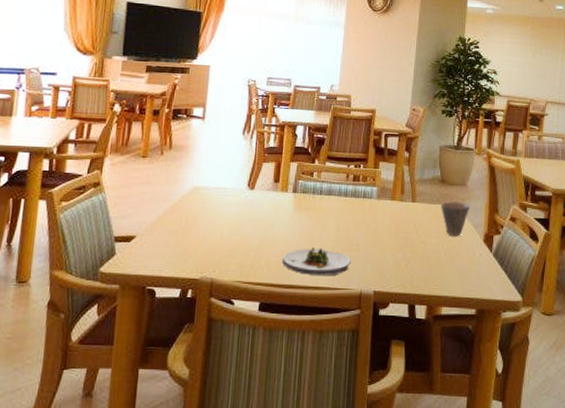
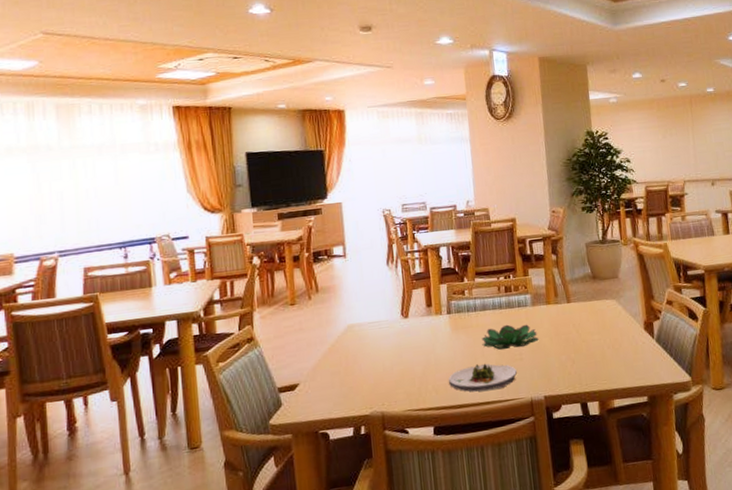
succulent plant: none [321,213,378,239] -> present [481,324,539,351]
cup: present [441,201,470,237] -> none [596,294,625,330]

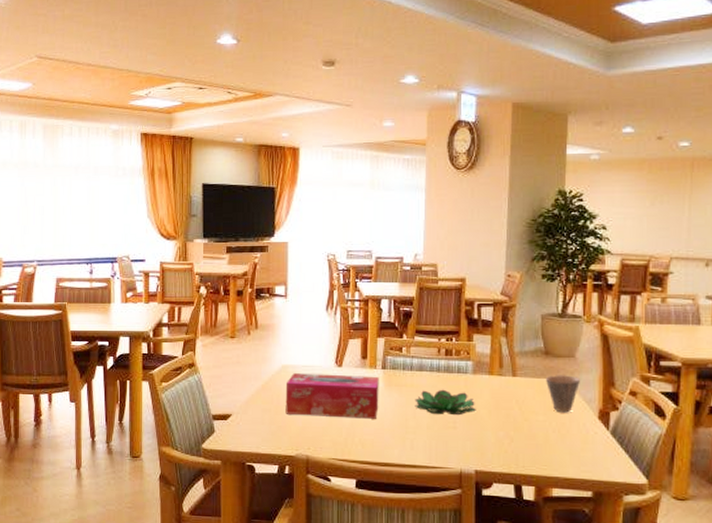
tissue box: none [353,322,448,374] -> present [285,373,379,419]
salad plate: present [449,363,517,392] -> none [376,425,448,454]
cup: none [596,294,625,330] -> present [546,375,580,413]

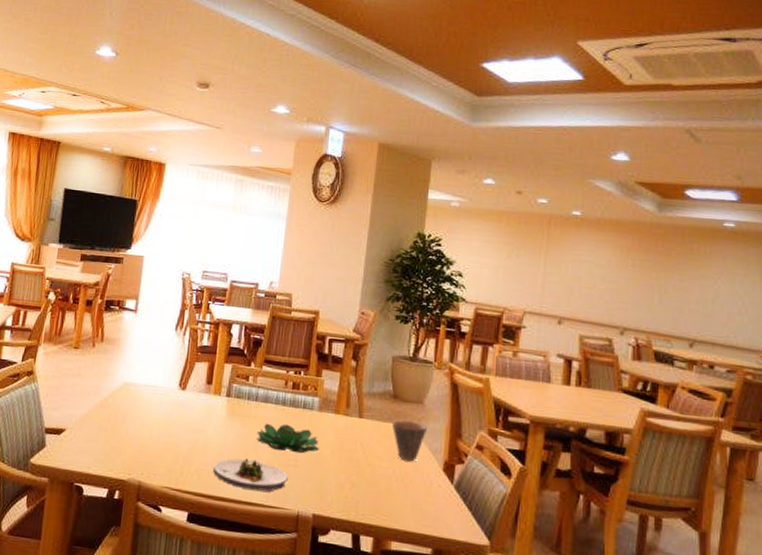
tissue box: present [285,373,379,419] -> none [122,392,222,449]
salad plate: none [376,425,448,454] -> present [213,458,288,492]

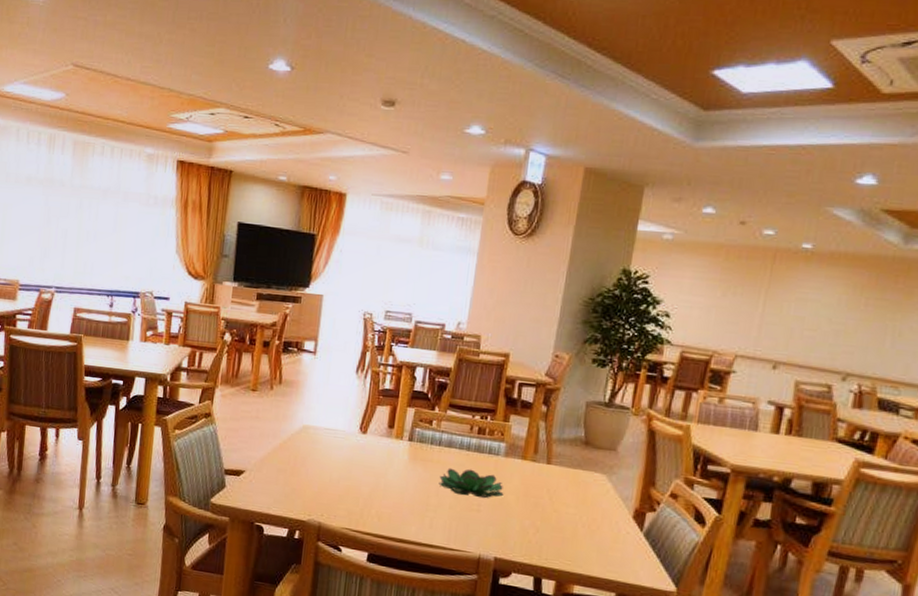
salad plate: present [213,458,288,492] -> none [394,502,470,535]
cup: present [392,420,427,462] -> none [582,467,619,509]

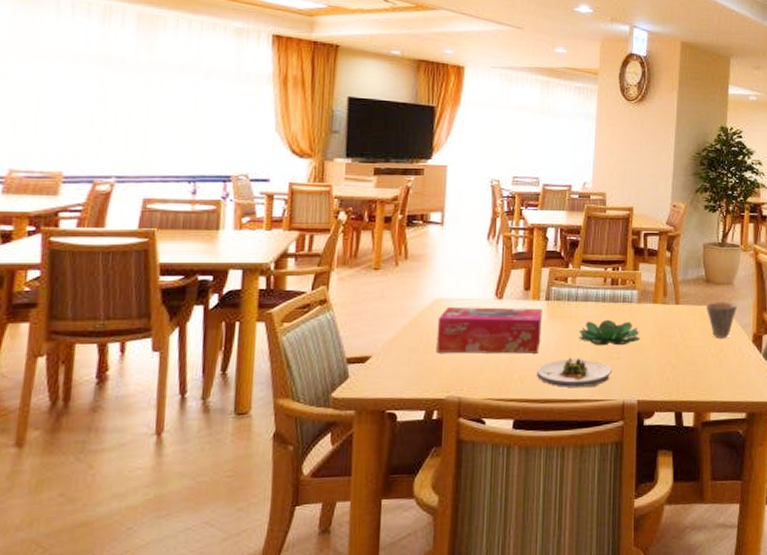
tissue box: none [301,435,404,492] -> present [436,307,542,354]
salad plate: none [394,502,470,535] -> present [537,358,612,387]
cup: none [582,467,619,509] -> present [707,302,737,338]

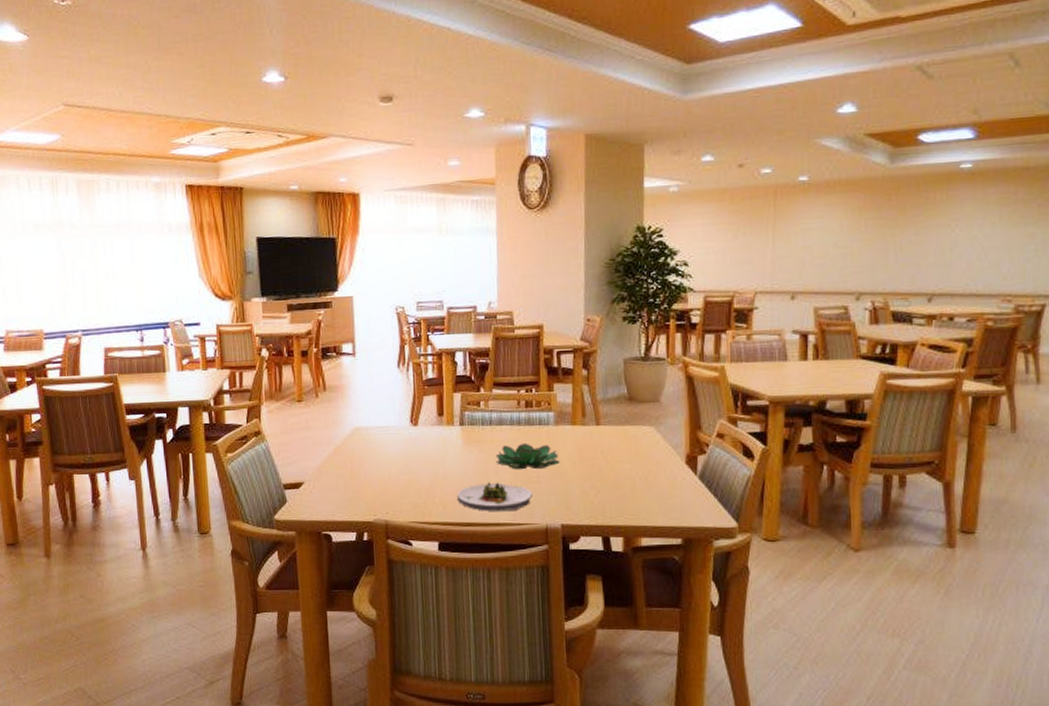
tissue box: present [436,307,542,354] -> none [359,433,459,479]
cup: present [707,302,737,338] -> none [631,421,666,460]

